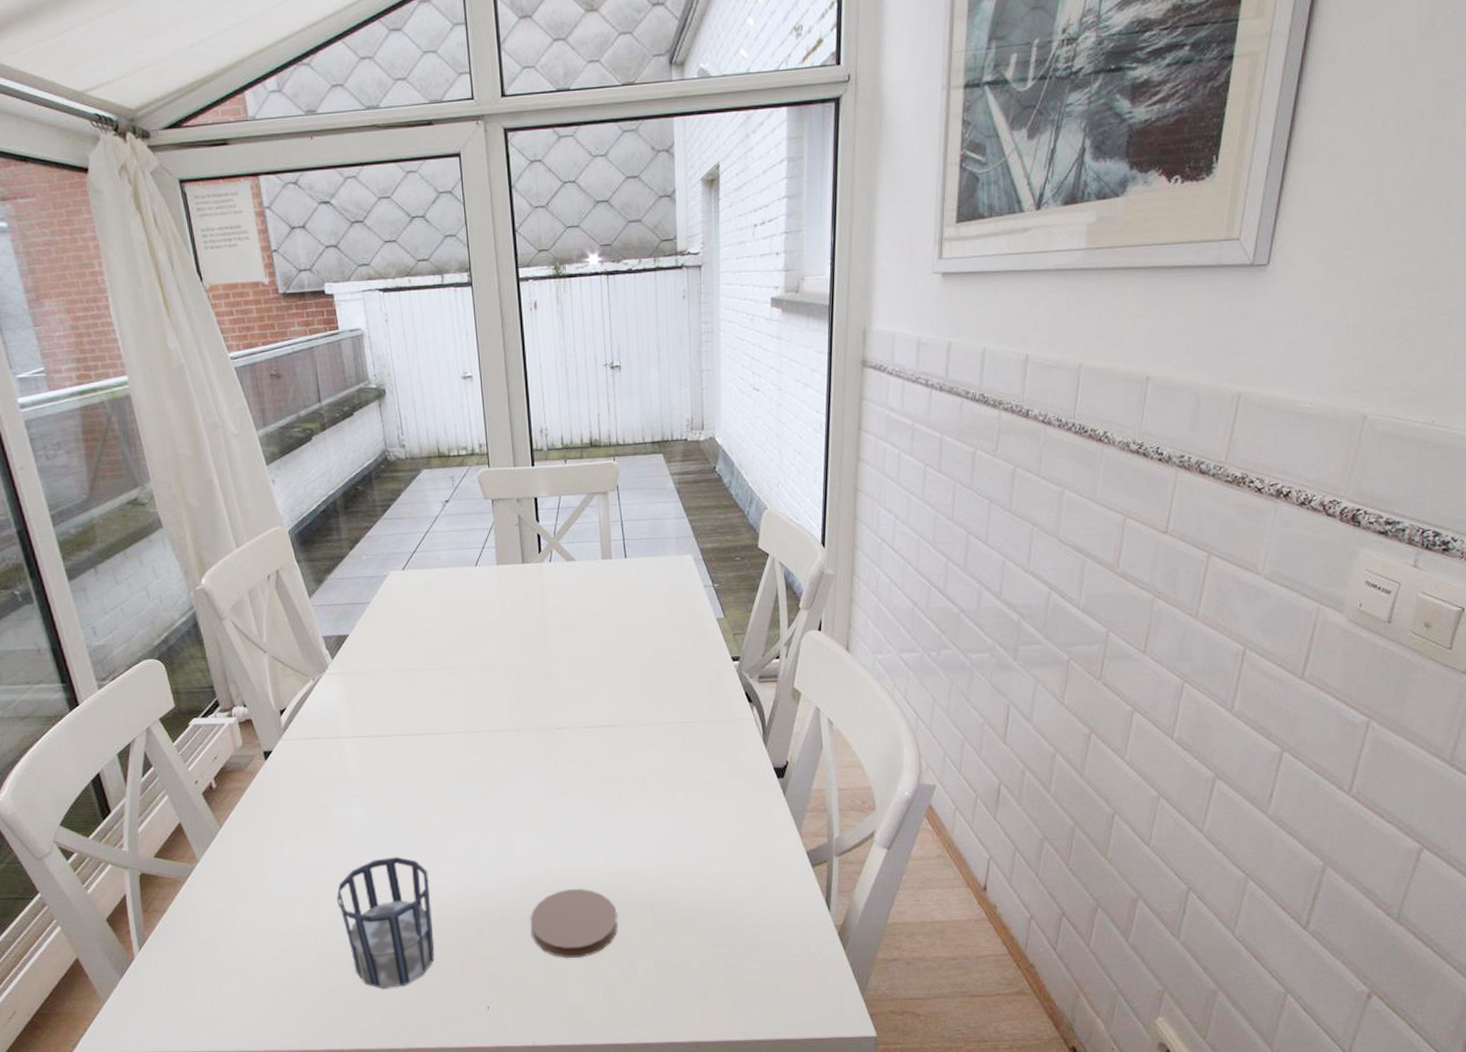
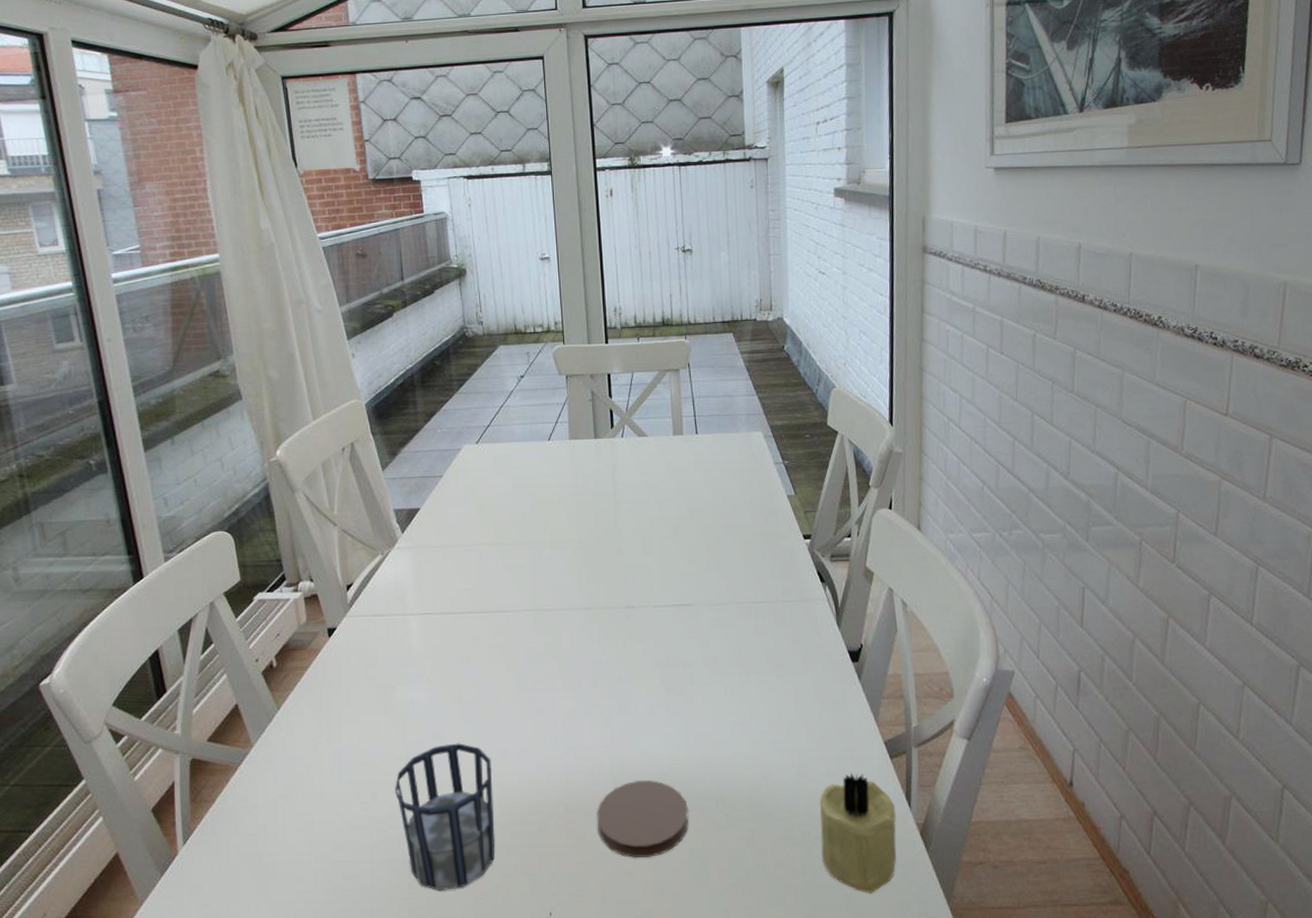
candle: none [742,879,817,987] -> present [819,772,897,893]

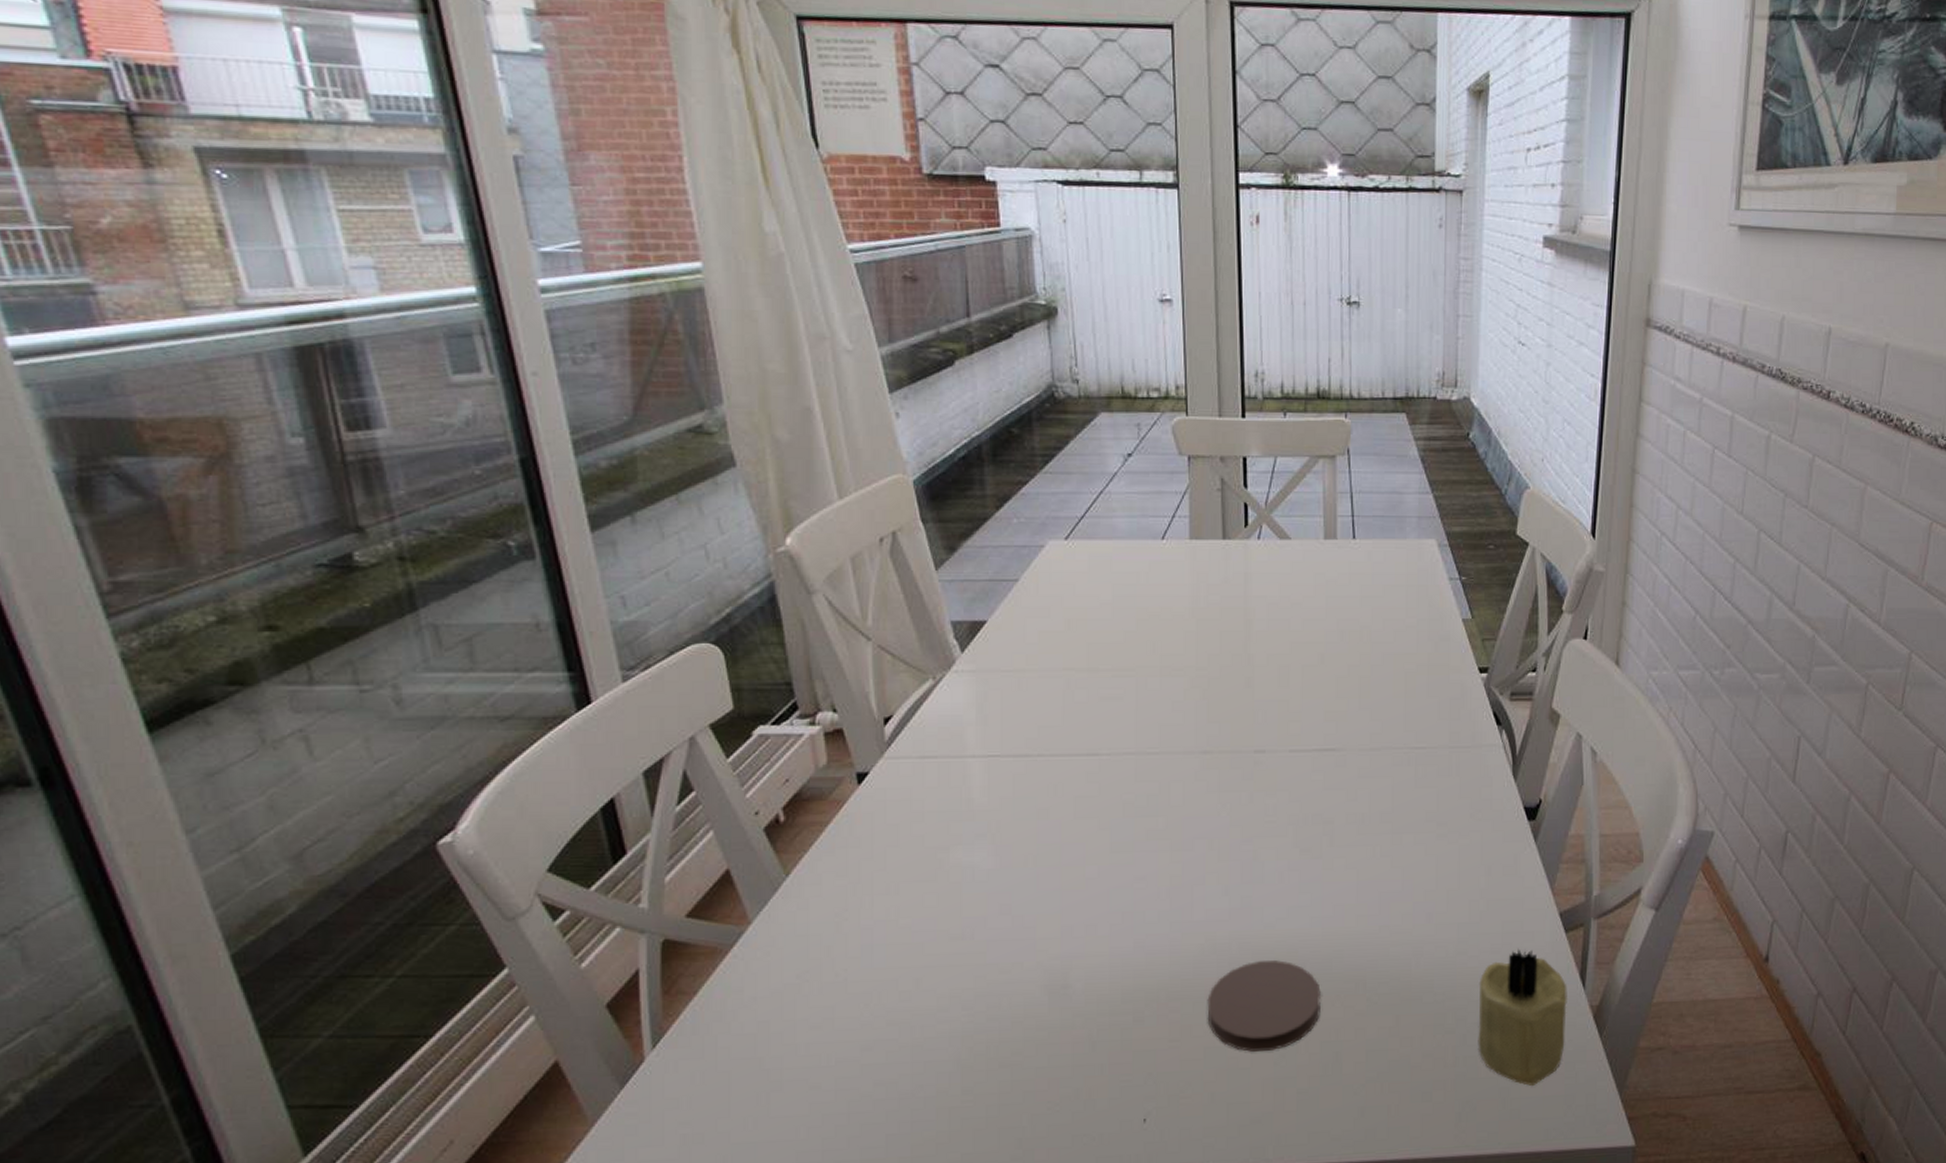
cup: present [395,743,495,892] -> none [946,917,1077,1098]

